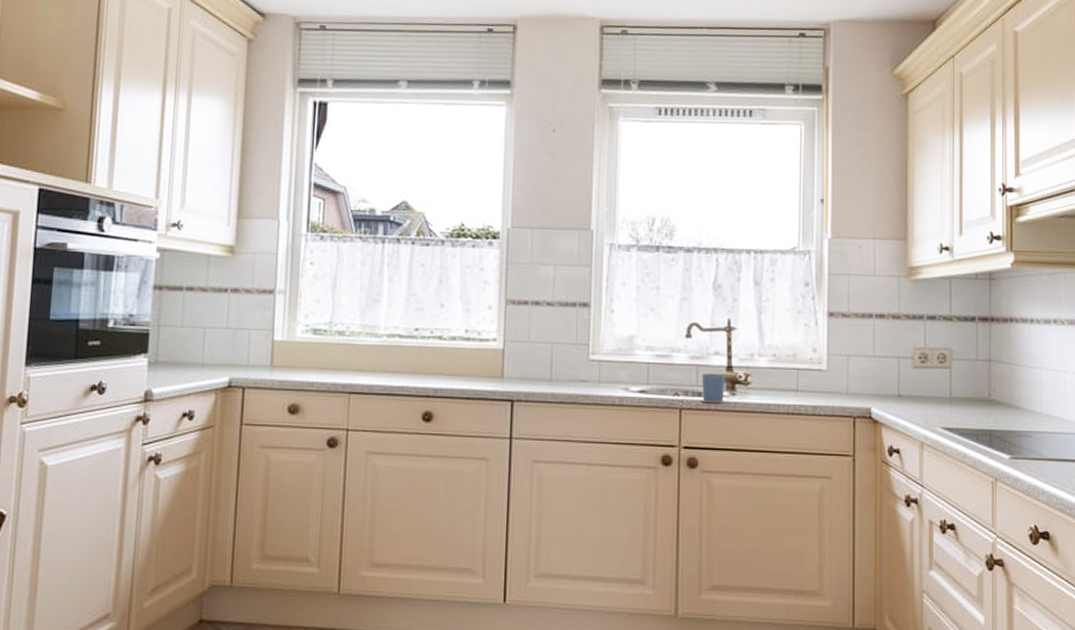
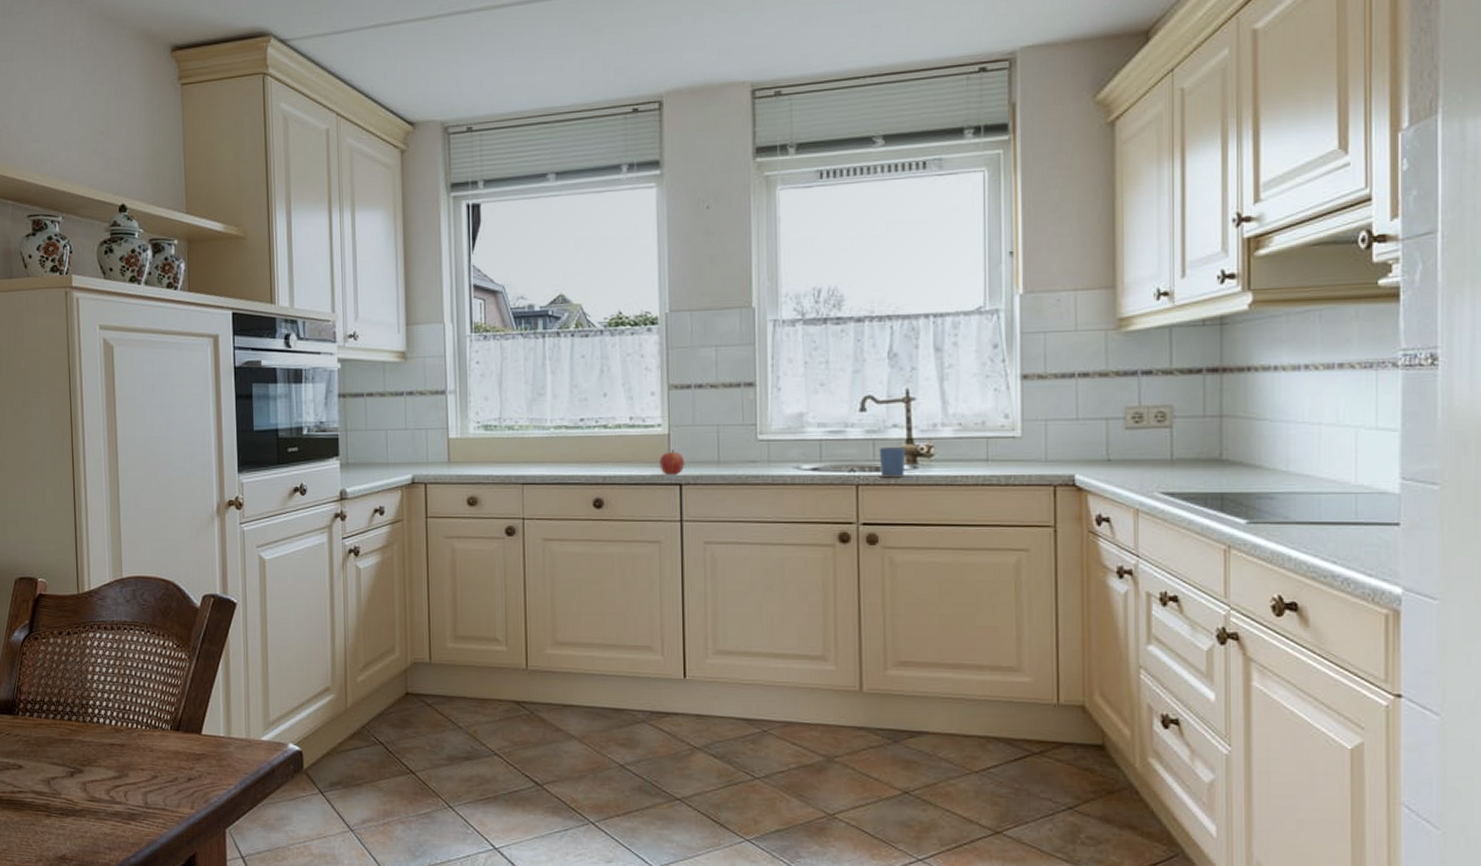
fruit: none [492,365,518,391] -> present [659,449,685,476]

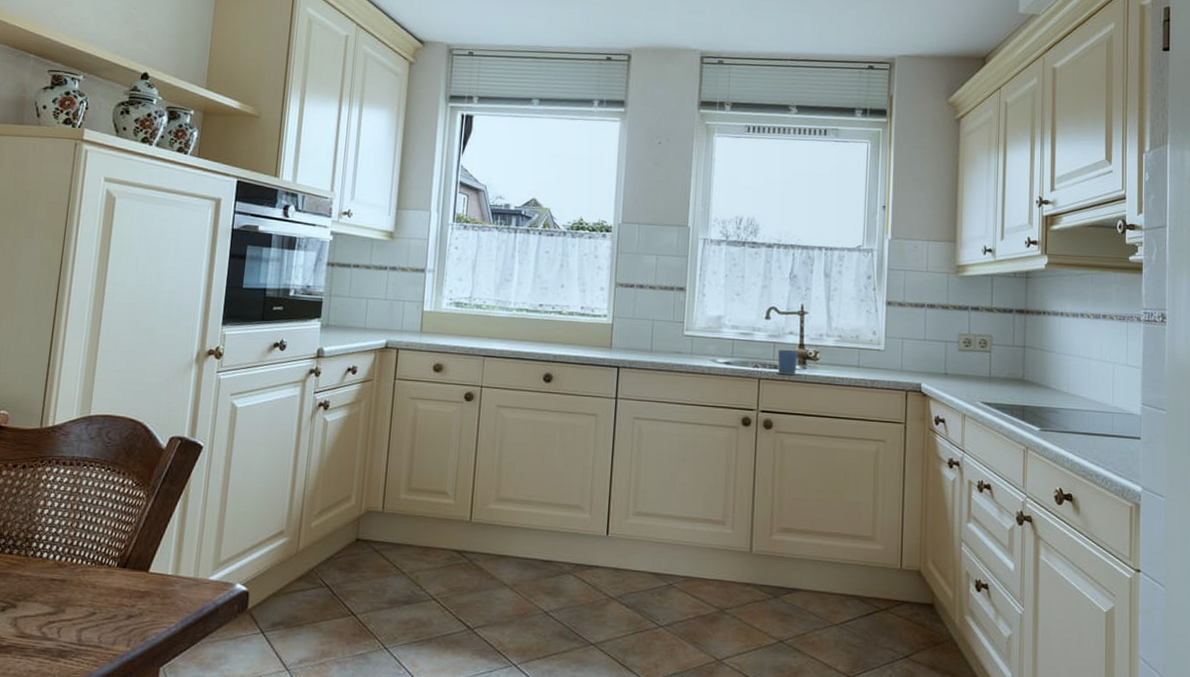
fruit: present [659,449,685,476] -> none [602,337,624,359]

